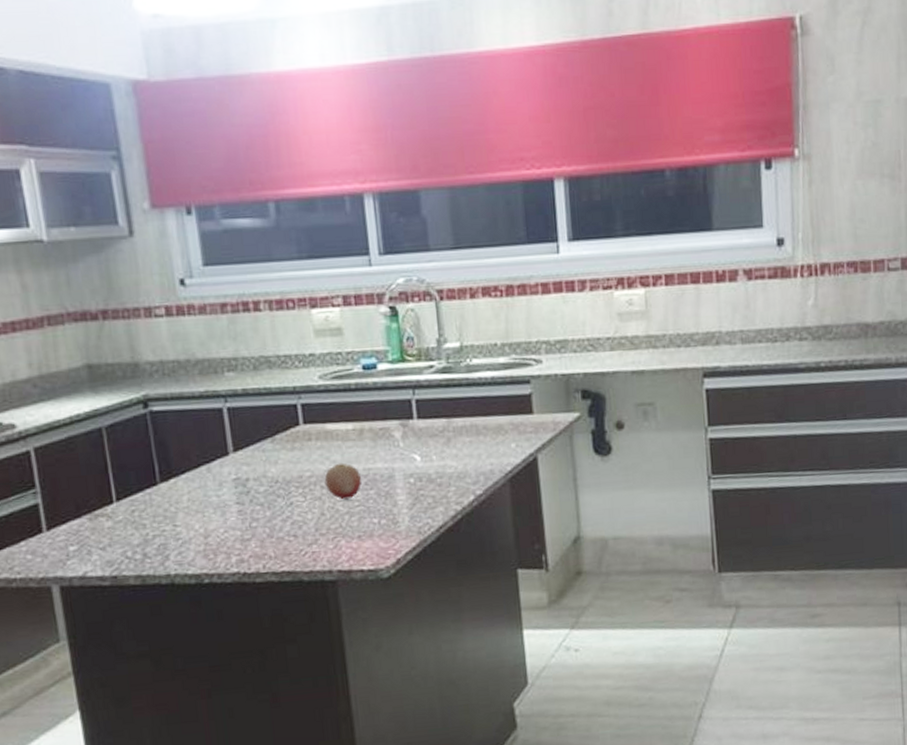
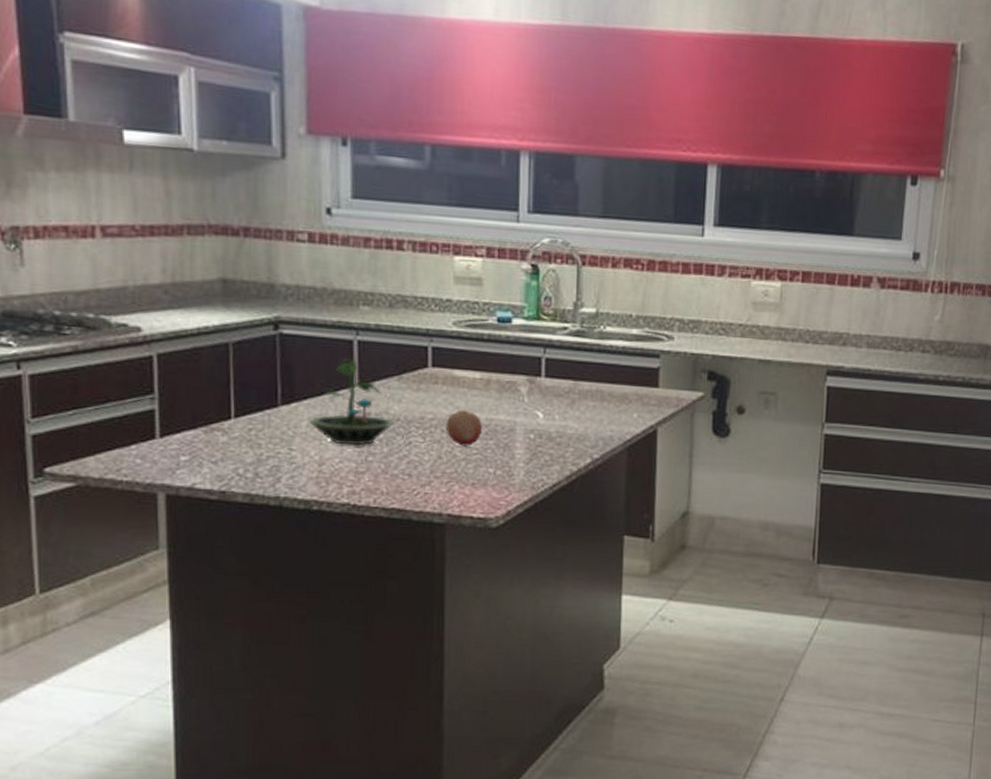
terrarium: none [188,427,275,515] -> present [307,359,396,446]

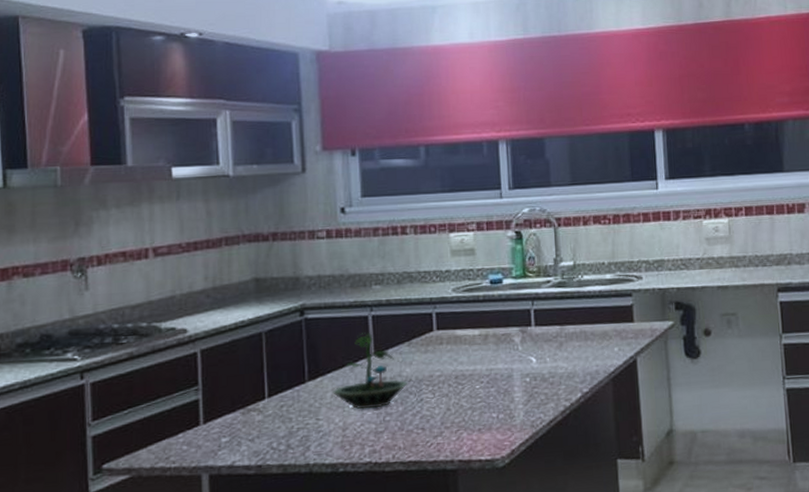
fruit: present [445,409,483,447] -> none [452,364,485,397]

